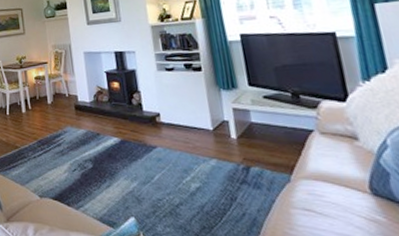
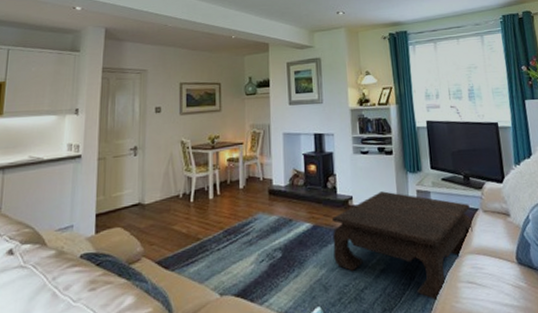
coffee table: none [139,109,307,226] -> present [331,191,473,302]

